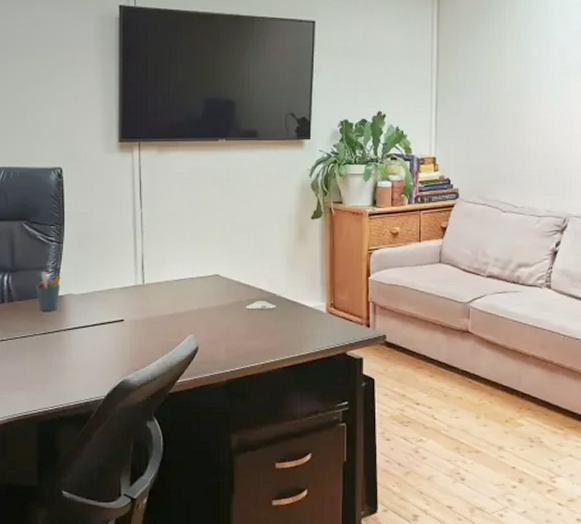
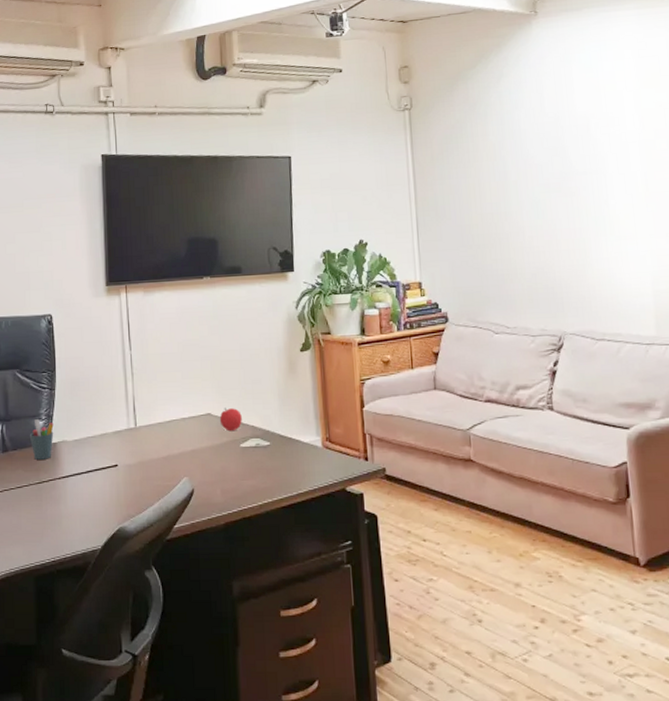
fruit: none [227,269,249,293] -> present [219,407,242,432]

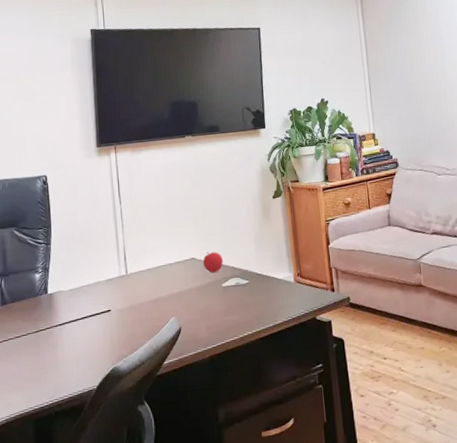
pen holder: present [29,419,54,460] -> none [27,272,50,310]

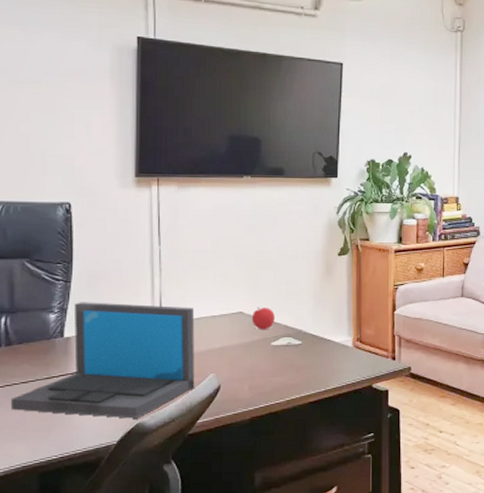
laptop: none [8,257,159,364] -> present [10,302,195,419]

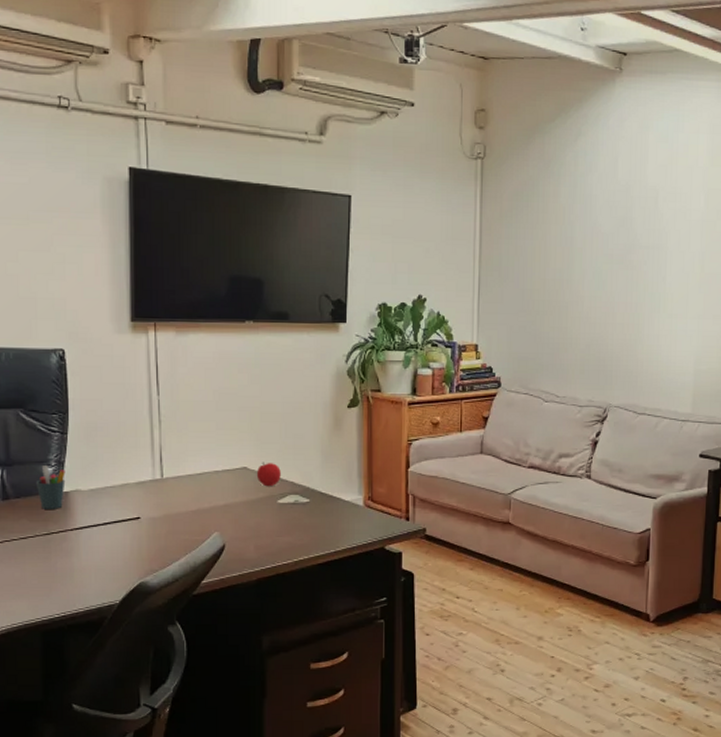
laptop: present [10,302,195,419] -> none [10,455,199,577]
pen holder: none [38,312,68,354] -> present [35,466,66,509]

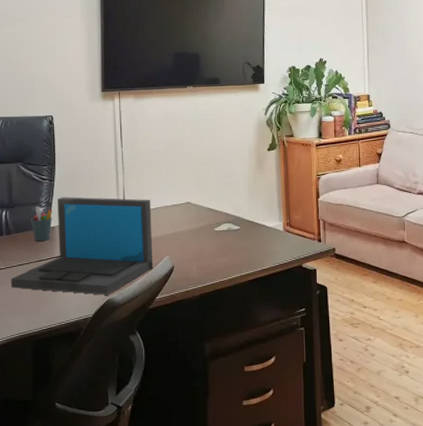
laptop: none [10,455,199,577] -> present [10,197,153,295]
fruit: present [256,462,281,487] -> none [197,197,217,218]

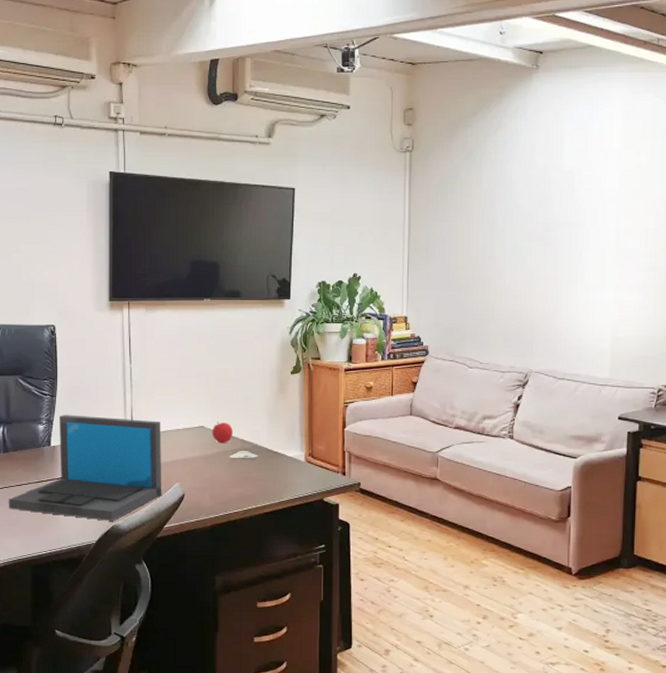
pen holder: present [30,206,53,241] -> none [30,423,54,461]
fruit: none [197,197,217,218] -> present [212,421,233,444]

